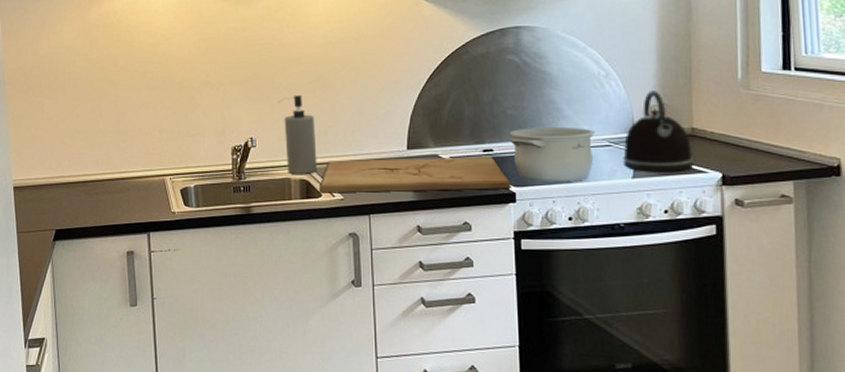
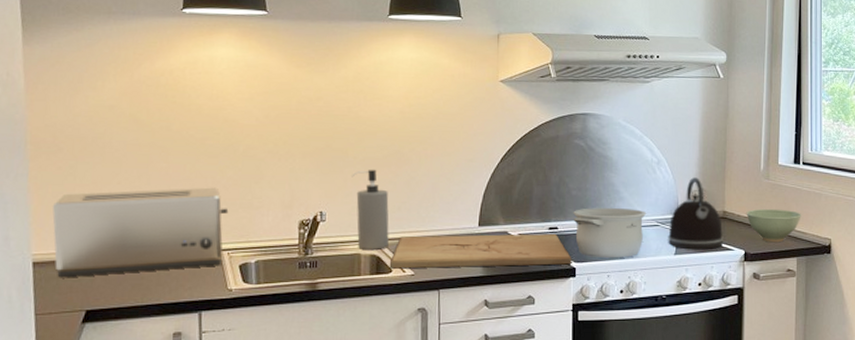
toaster: none [27,117,169,201] -> present [52,187,229,278]
bowl: none [721,124,797,164] -> present [746,208,801,243]

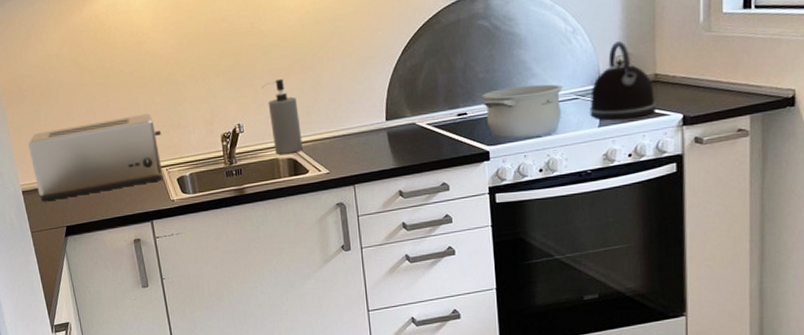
cutting board: present [389,234,572,269] -> none [305,120,485,169]
bowl: present [746,208,801,243] -> none [683,63,755,102]

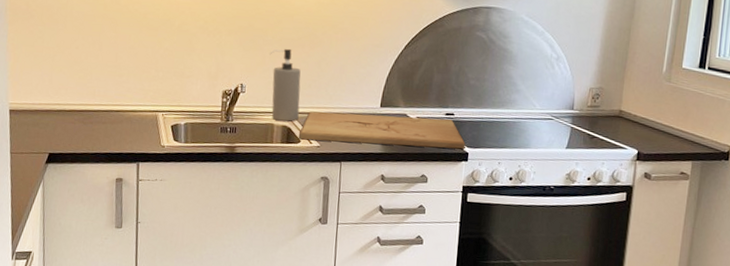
toaster: present [28,113,163,202] -> none [25,54,165,126]
cutting board: none [305,120,485,169] -> present [298,111,466,150]
cooking pot: present [482,84,564,139] -> none [469,97,542,148]
kettle: present [588,41,657,120] -> none [560,75,618,146]

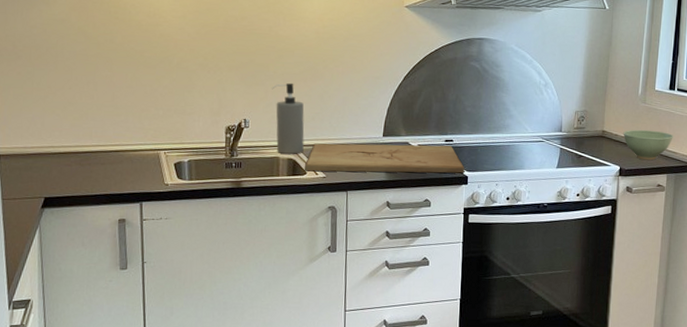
bowl: none [643,110,702,145] -> present [623,129,673,161]

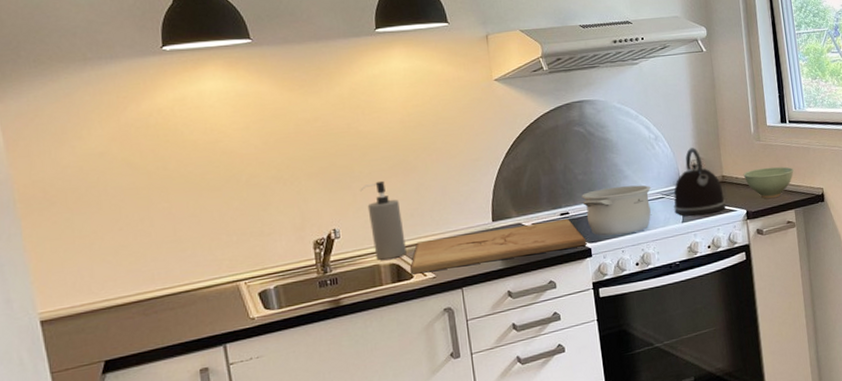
cooking pot: none [467,123,533,170] -> present [581,185,652,236]
kettle: none [550,99,602,165] -> present [673,147,726,216]

